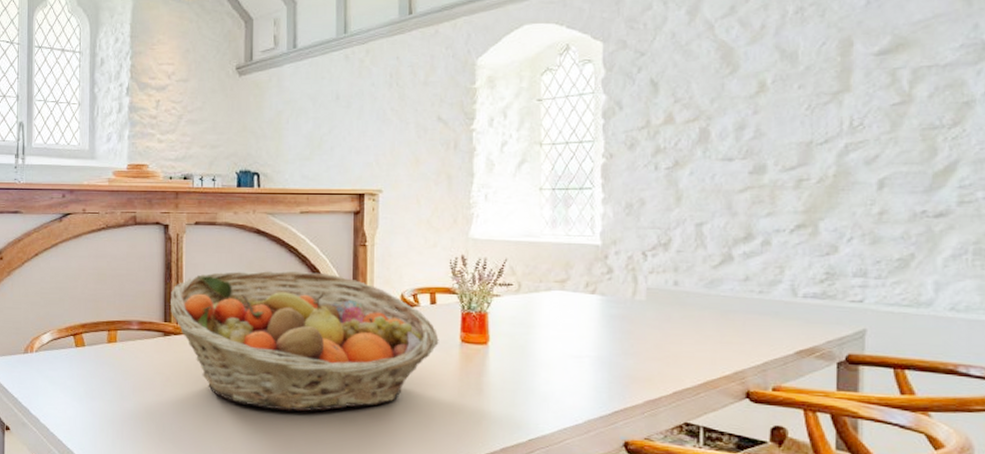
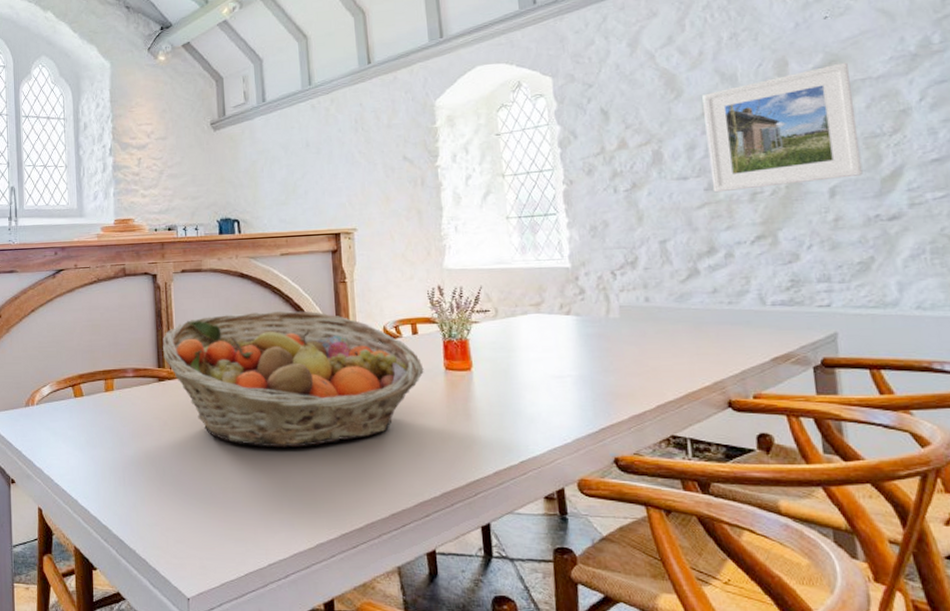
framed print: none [757,47,917,177] -> present [702,62,863,193]

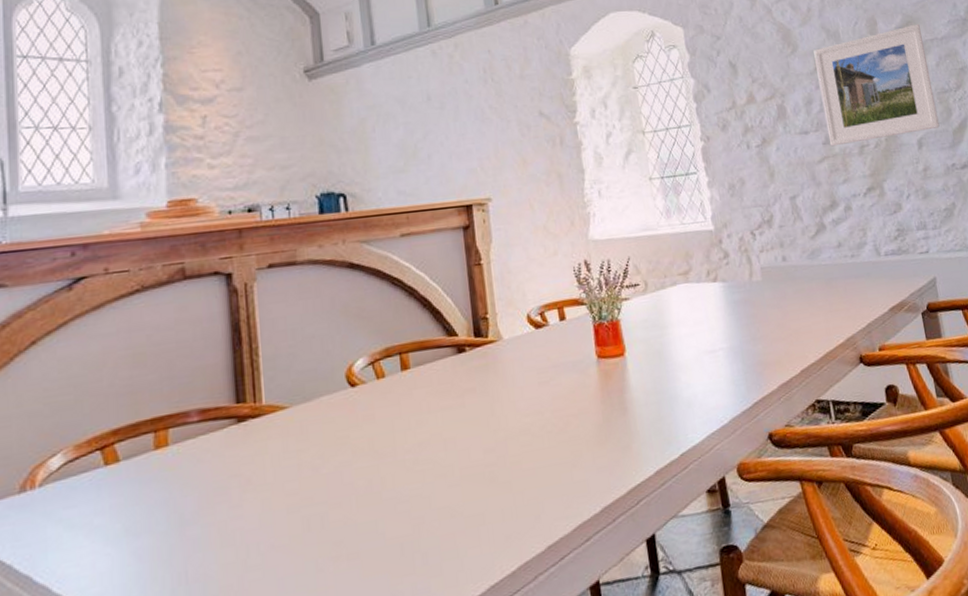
fruit basket: present [163,310,424,448] -> none [242,304,575,492]

